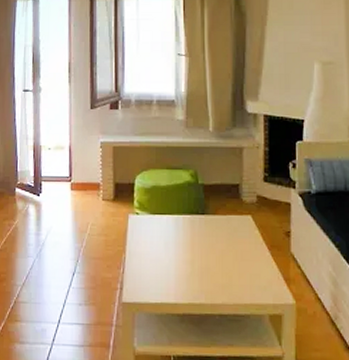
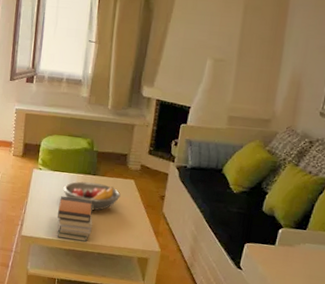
book stack: none [163,245,209,302] -> present [56,196,93,242]
fruit bowl: none [167,224,238,260] -> present [63,181,121,211]

